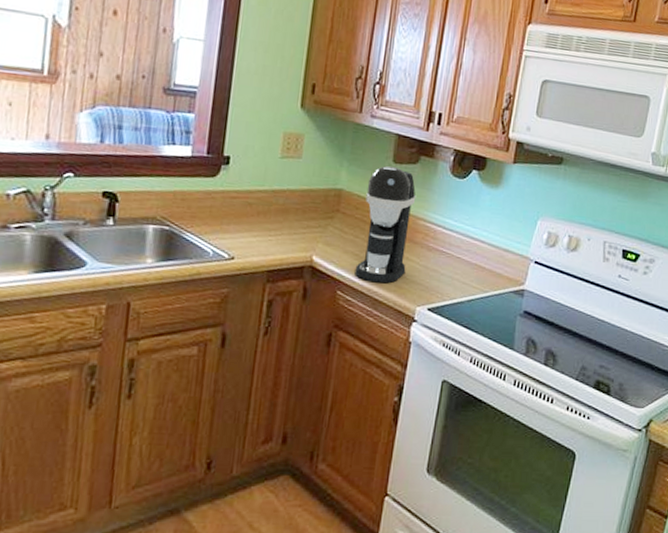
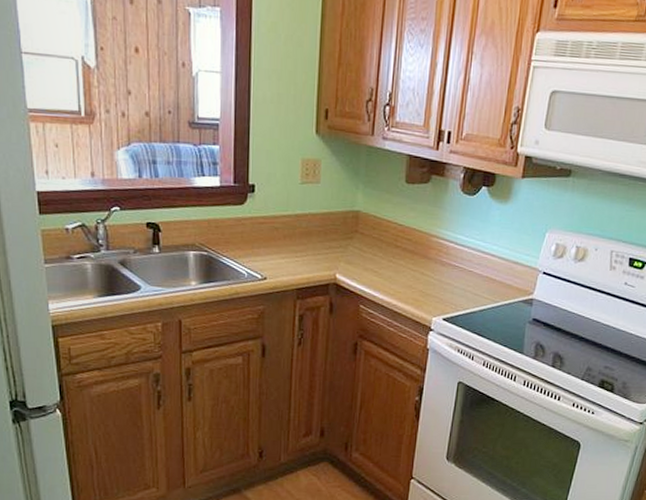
coffee maker: present [355,165,416,284] -> none [375,186,429,297]

